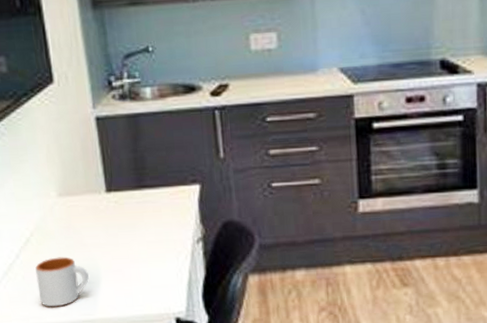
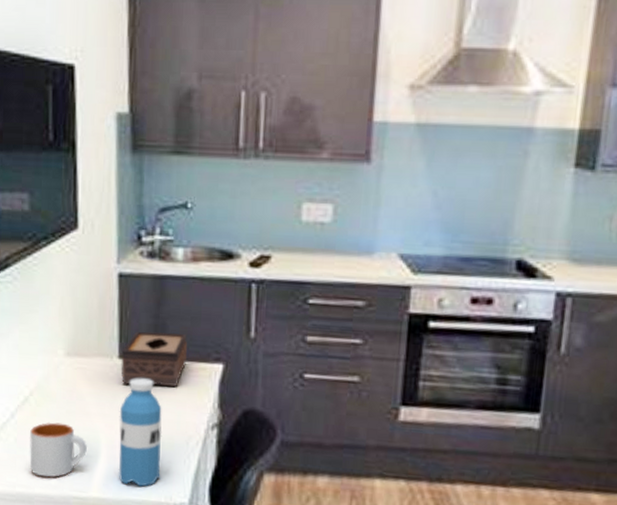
tissue box: none [108,163,167,215] -> present [120,332,187,387]
water bottle: none [113,207,158,303] -> present [118,378,162,487]

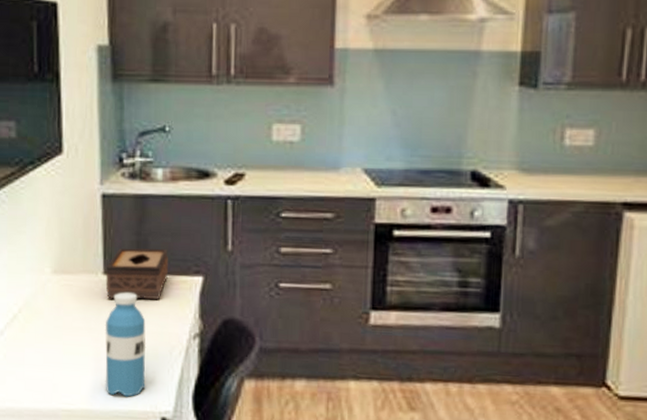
mug: present [30,422,87,478] -> none [19,337,74,392]

